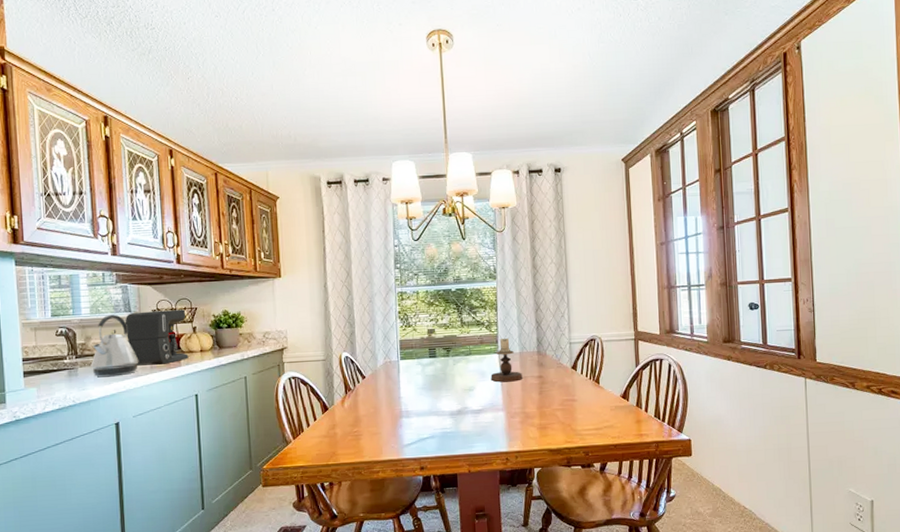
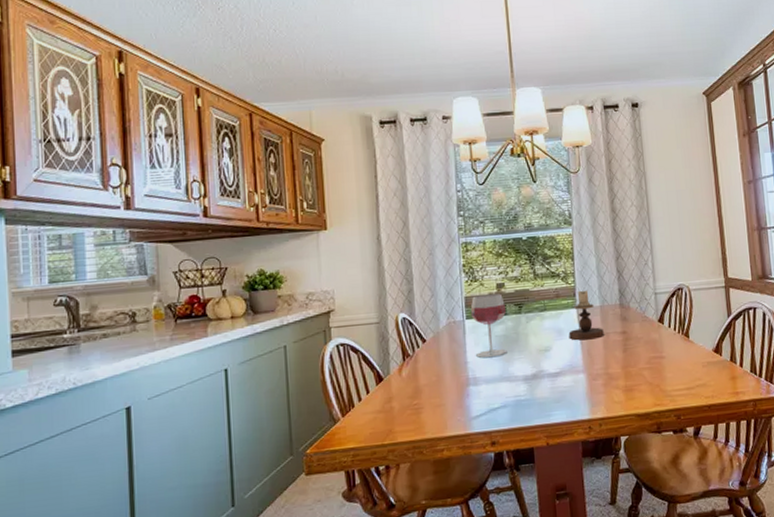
kettle: present [90,314,139,377] -> none [96,278,156,354]
coffee maker: present [125,309,189,366] -> none [140,270,217,338]
wineglass: none [404,338,436,395] -> present [470,294,507,359]

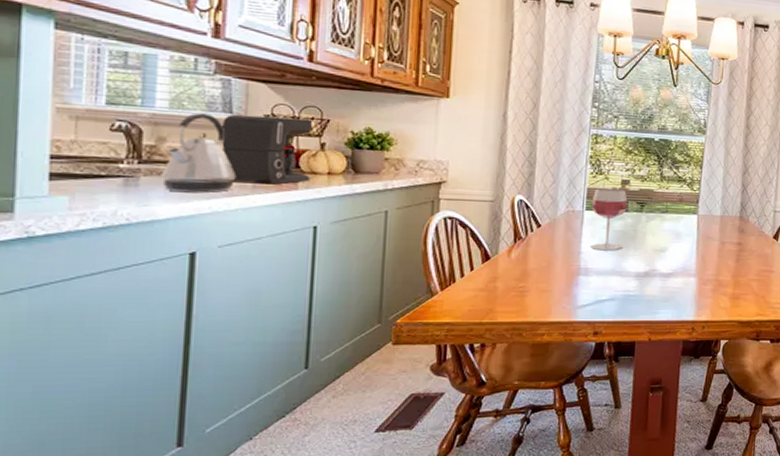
kettle: none [96,278,156,354] -> present [160,112,237,193]
coffee maker: none [140,270,217,338] -> present [221,114,313,185]
candlestick: present [568,290,604,341] -> none [686,198,721,246]

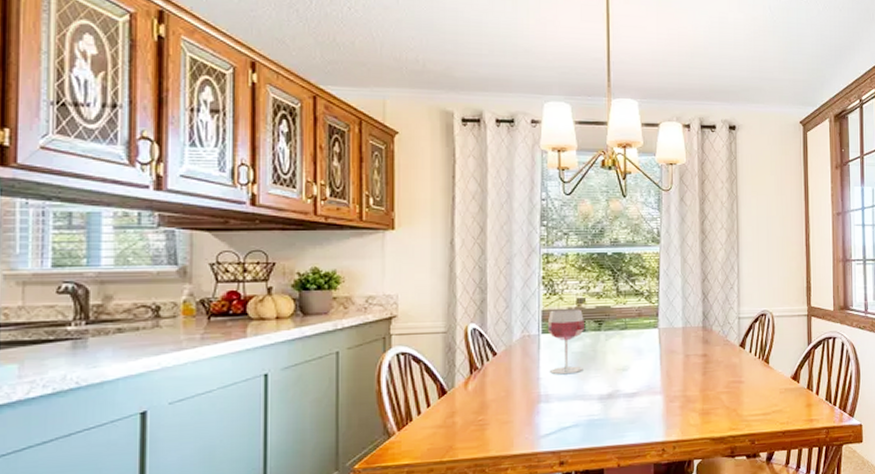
kettle: present [160,112,237,193] -> none [108,267,184,351]
coffee maker: present [221,114,313,185] -> none [168,264,259,336]

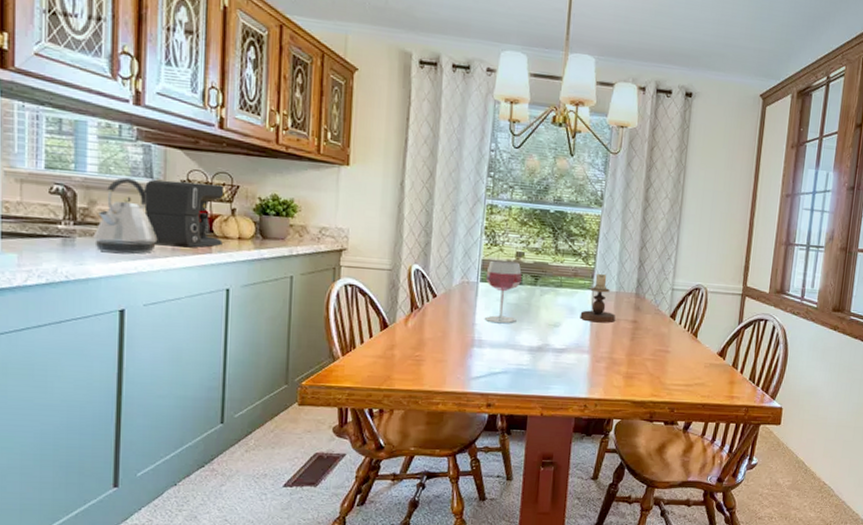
kettle: none [108,267,184,351] -> present [93,177,158,254]
coffee maker: none [168,264,259,336] -> present [144,179,225,248]
candlestick: none [648,310,685,362] -> present [580,273,615,323]

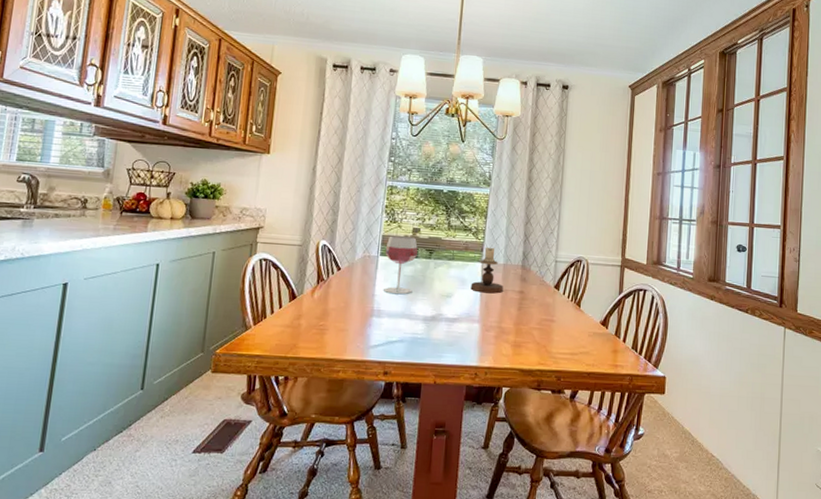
kettle: present [93,177,158,254] -> none [48,167,103,233]
coffee maker: present [144,179,225,248] -> none [93,168,163,227]

